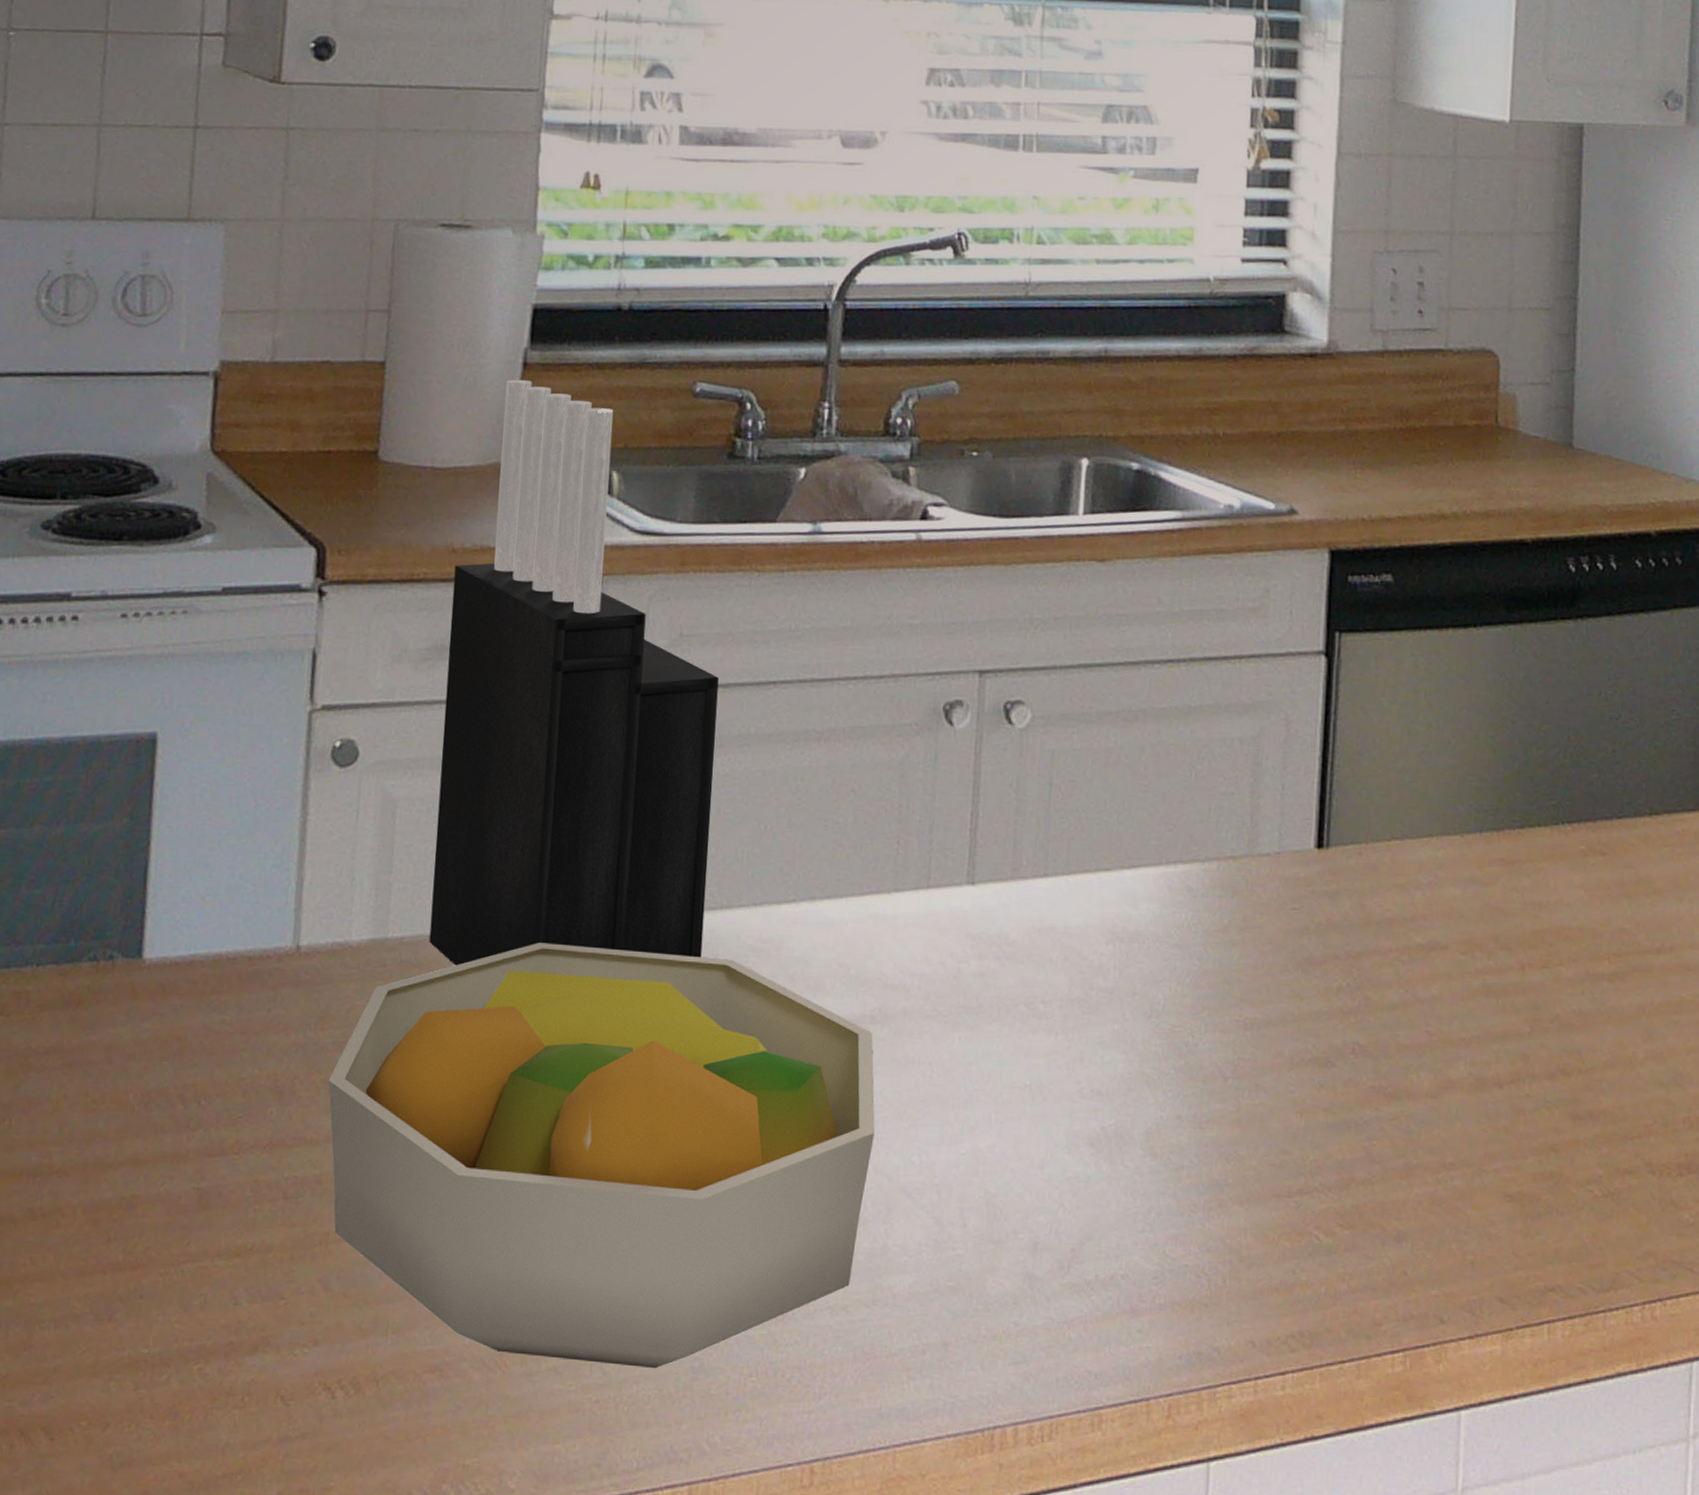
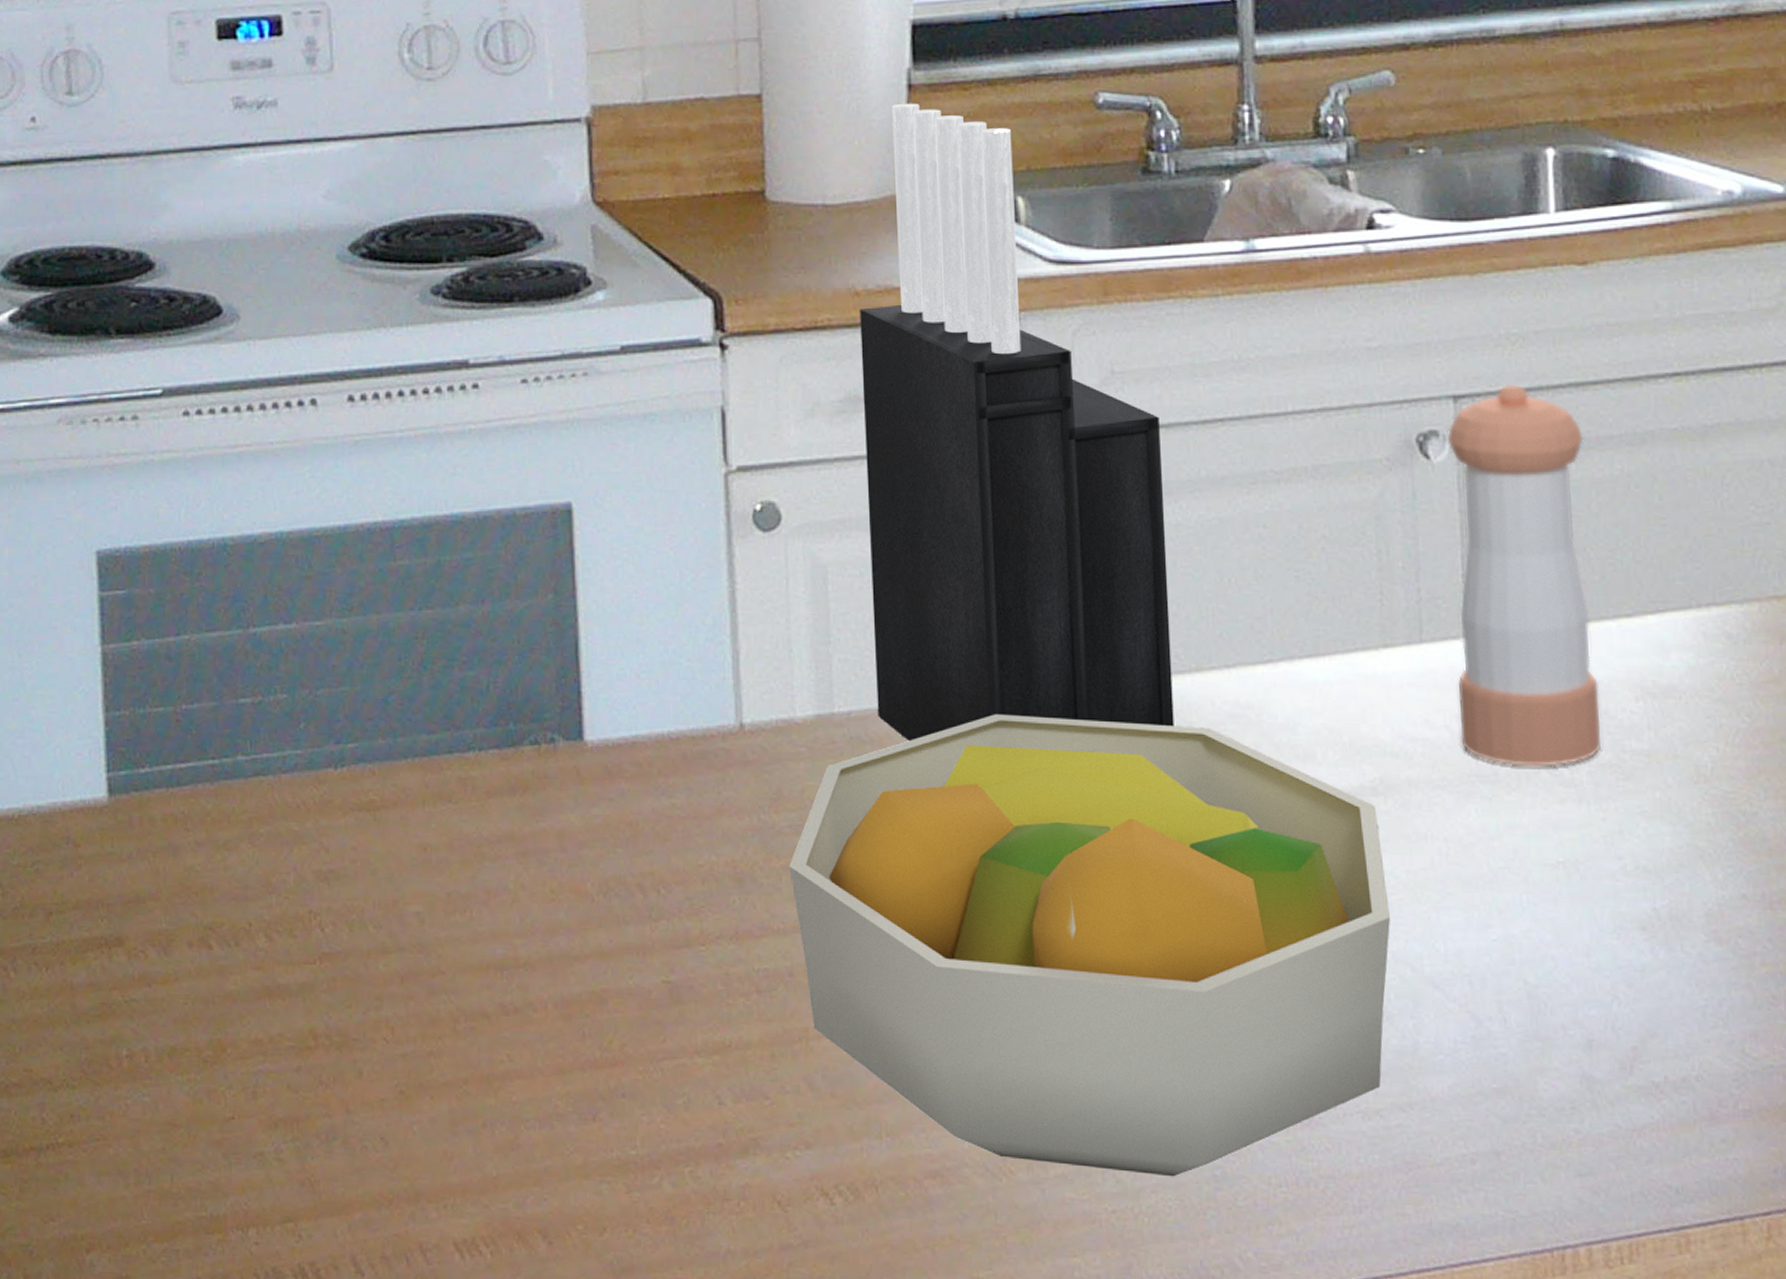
pepper shaker: none [953,662,1086,1001] -> present [1447,384,1602,767]

